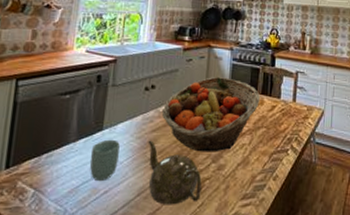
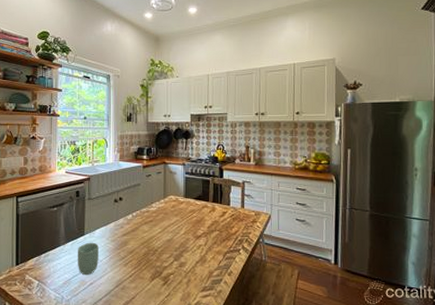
teapot: present [148,140,202,205] -> none [120,242,167,295]
fruit basket: present [162,77,260,152] -> none [130,189,211,252]

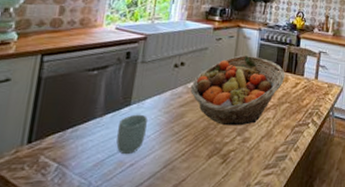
fruit basket: none [130,189,211,252] -> present [191,55,285,126]

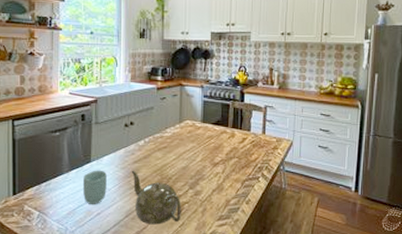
teapot: none [175,115,227,176] -> present [131,170,181,225]
fruit basket: present [191,55,285,126] -> none [142,113,231,180]

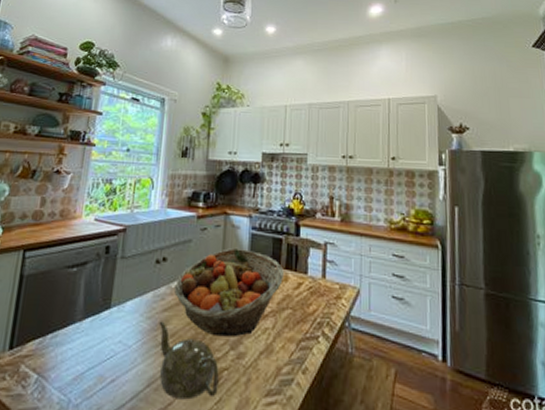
cup: present [82,170,107,205] -> none [96,319,129,368]
fruit basket: none [142,113,231,180] -> present [174,248,284,337]

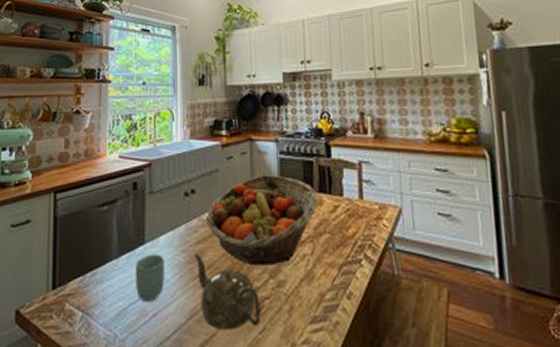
cup: none [96,319,129,368] -> present [135,254,164,303]

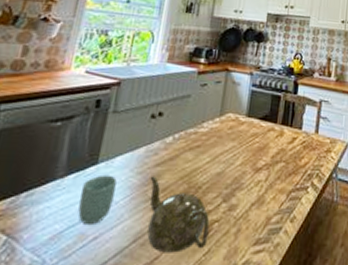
fruit basket: present [207,175,318,266] -> none [169,104,280,190]

